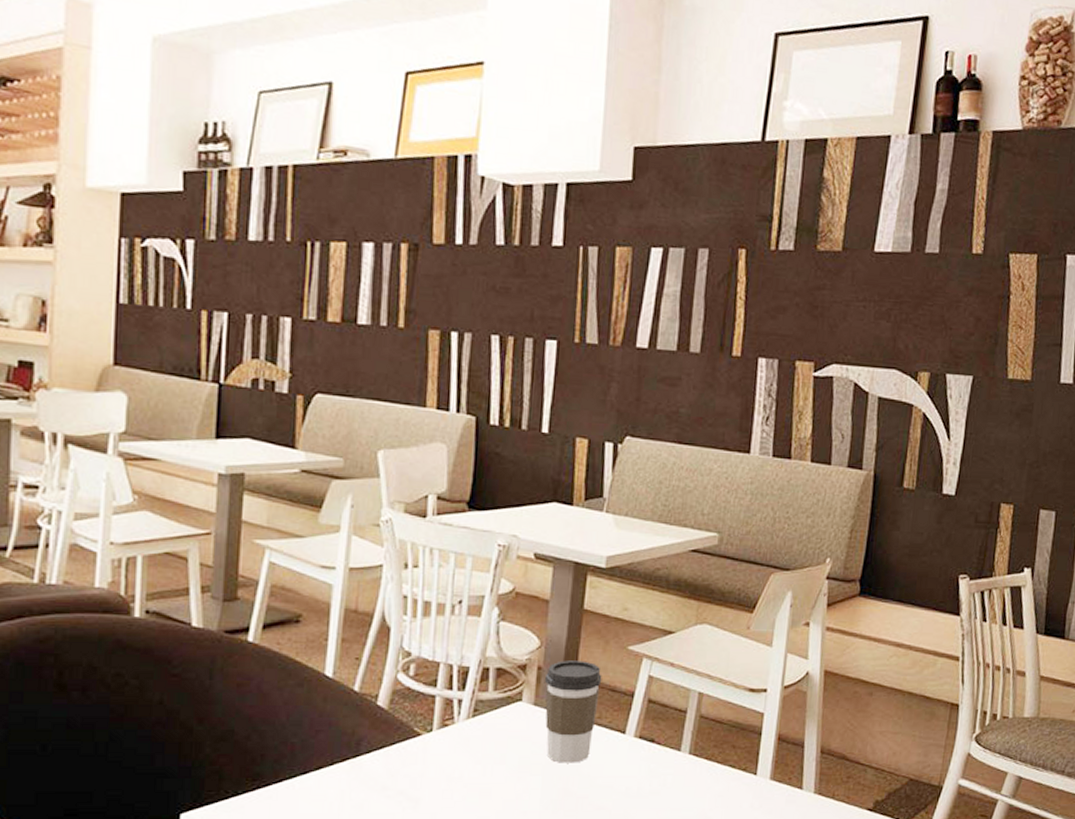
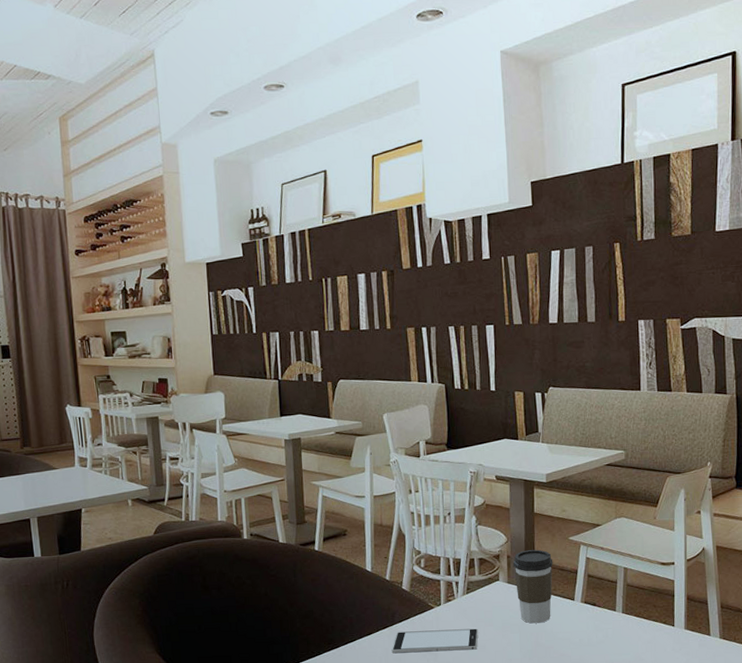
smartphone: none [350,766,484,798] -> present [391,628,479,654]

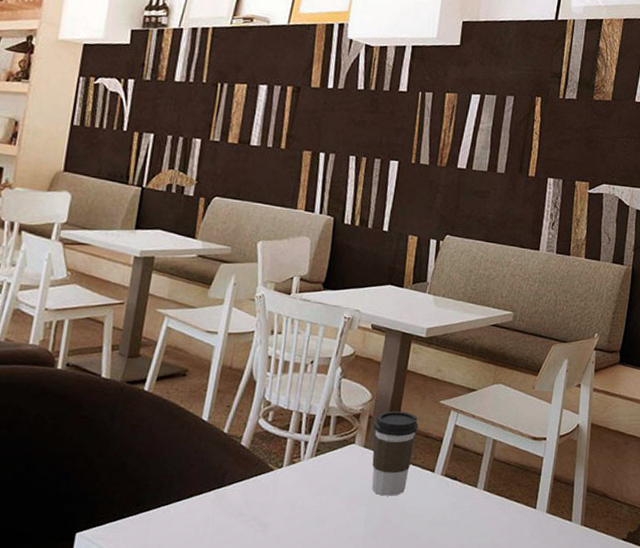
smartphone: present [391,628,479,654] -> none [213,496,321,523]

